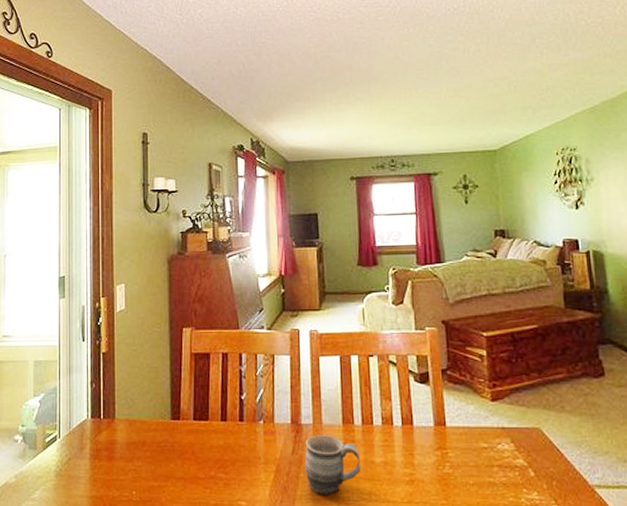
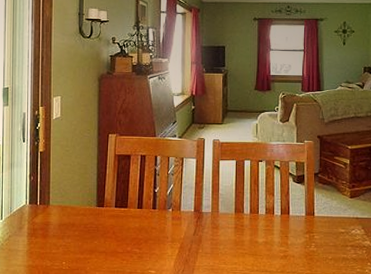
mug: present [304,435,360,495] -> none [203,221,247,266]

